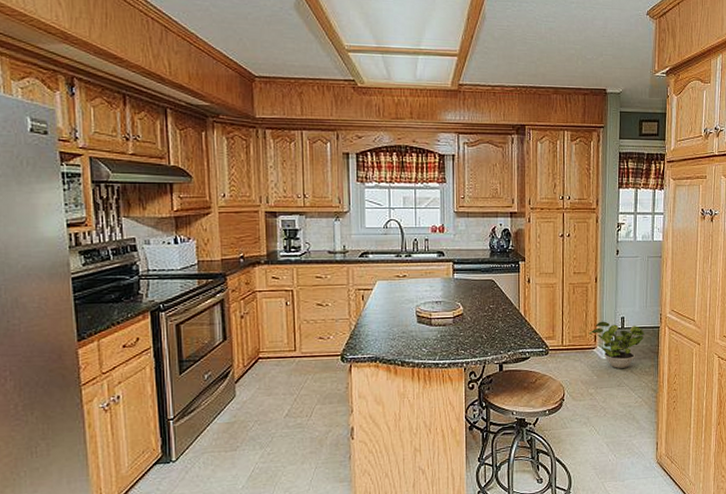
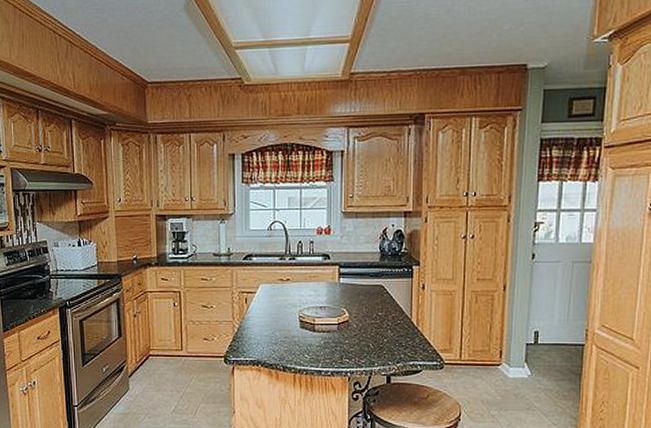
potted plant: present [589,321,645,368] -> none [493,335,564,390]

